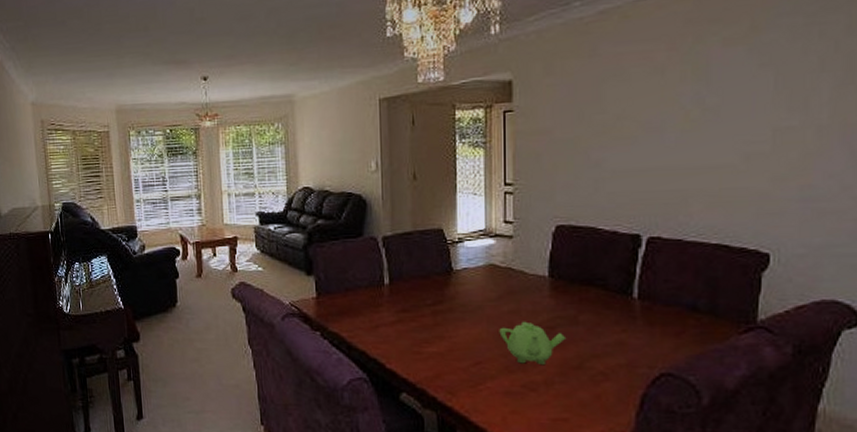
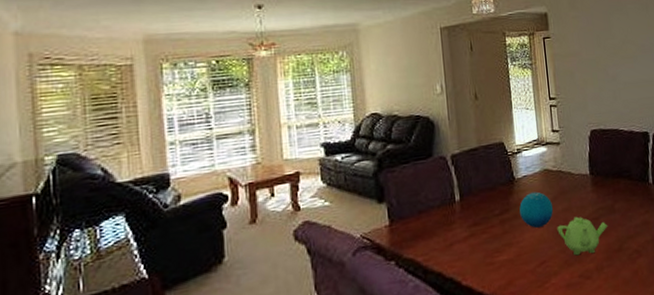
decorative orb: none [456,287,496,325] -> present [519,191,553,228]

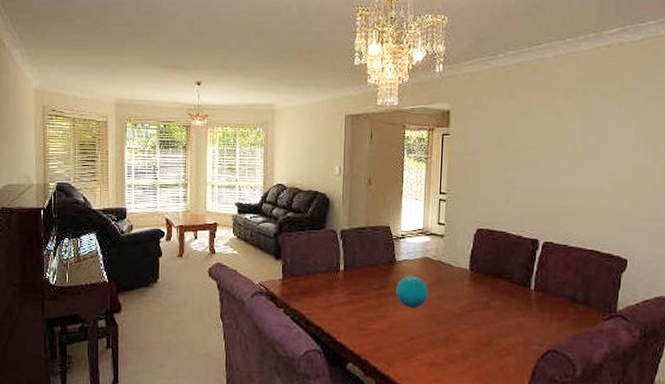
teapot: present [557,216,608,256] -> none [429,305,480,342]

